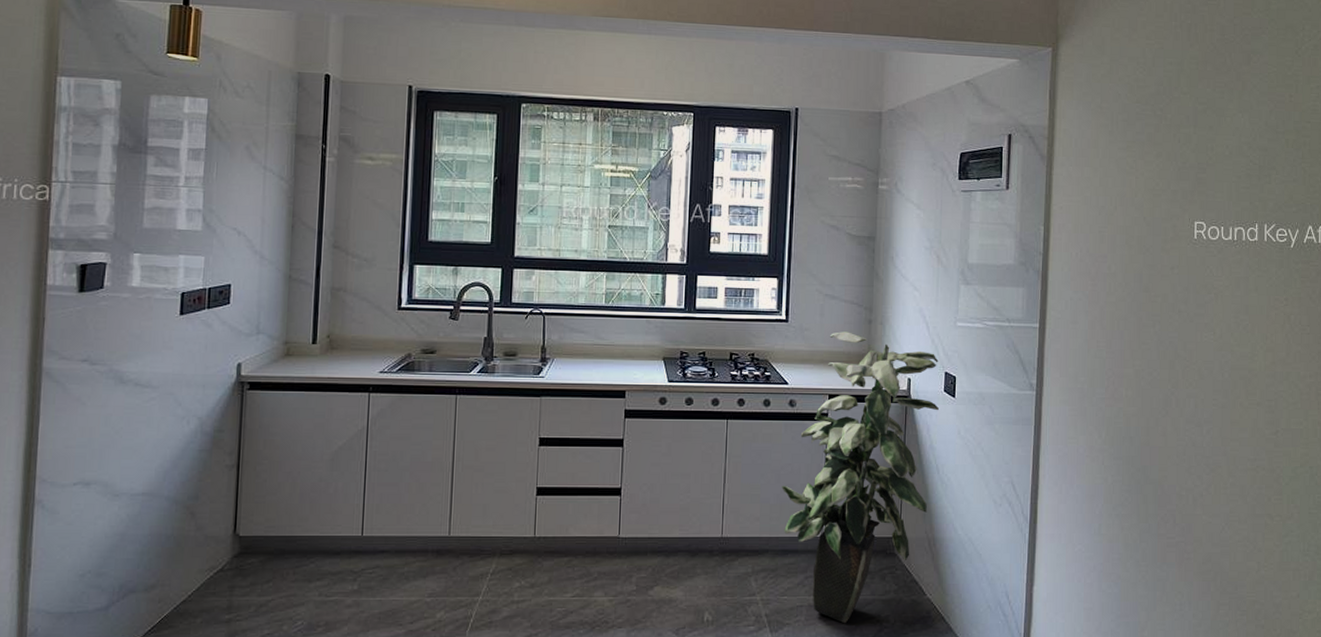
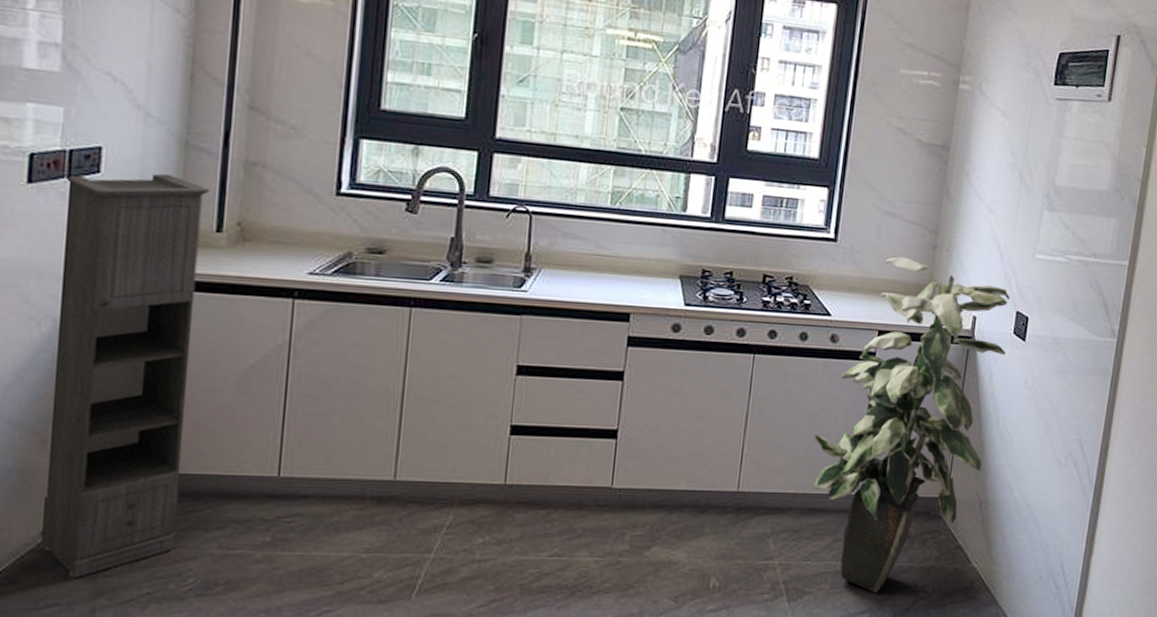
storage cabinet: none [190,301,308,623] -> present [40,173,211,579]

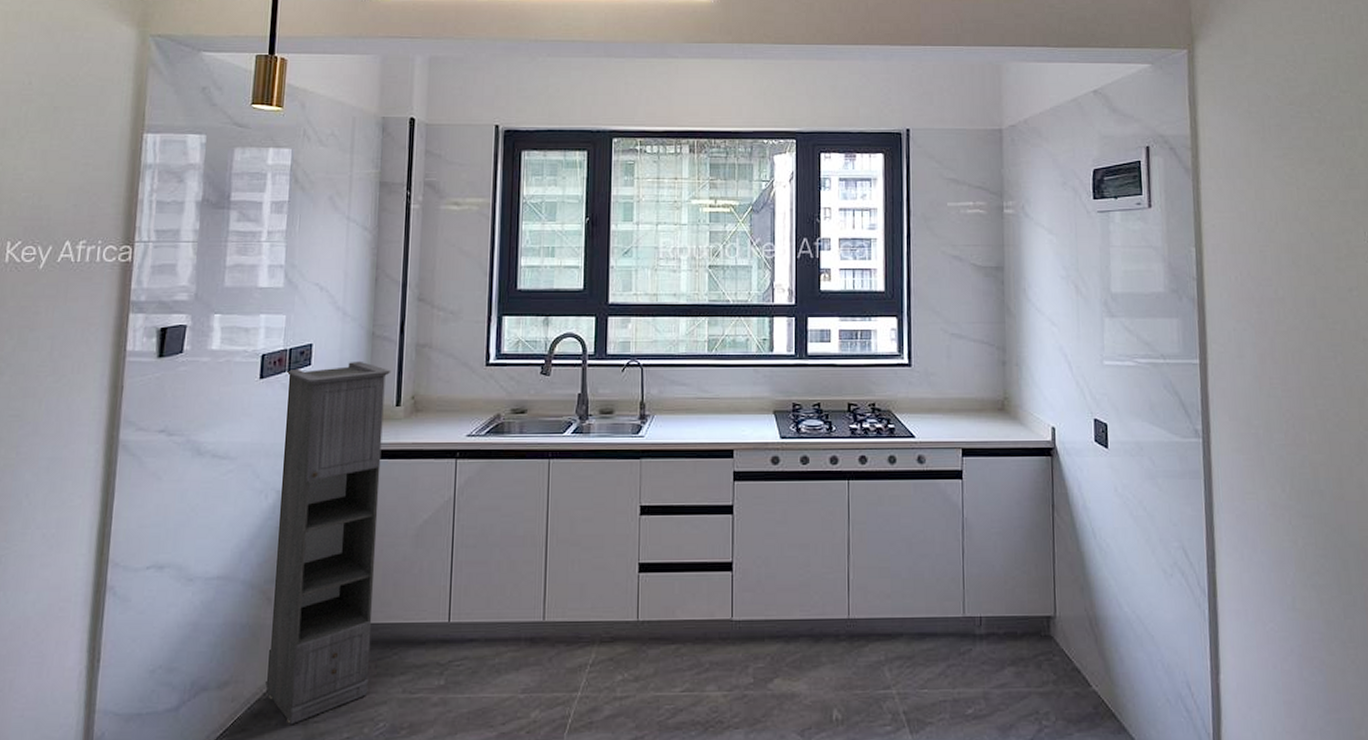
indoor plant: present [812,257,1011,594] -> none [914,375,1090,723]

